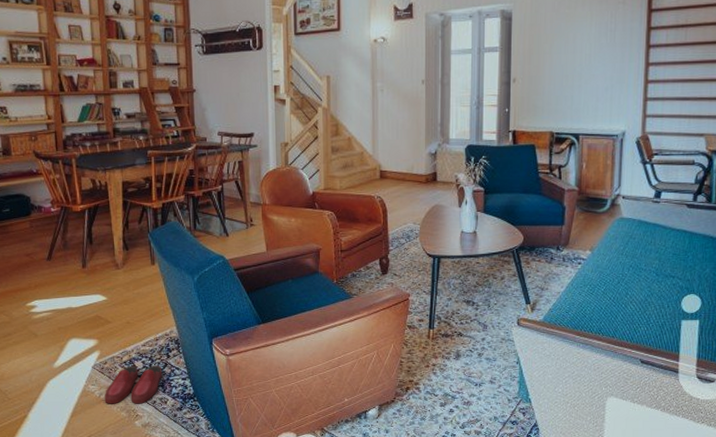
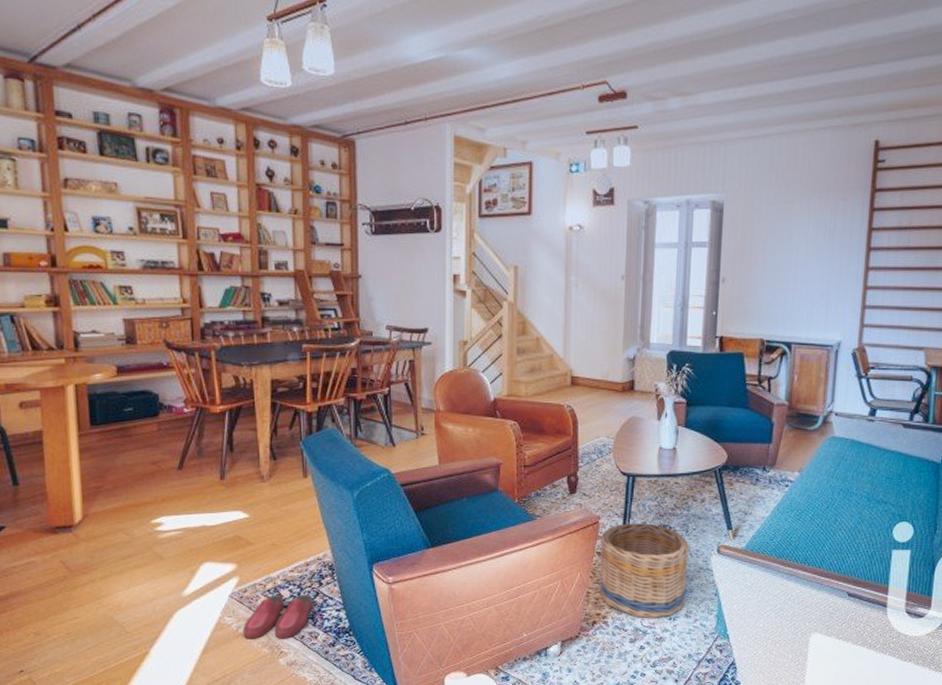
basket: none [411,299,492,384] -> present [600,523,690,618]

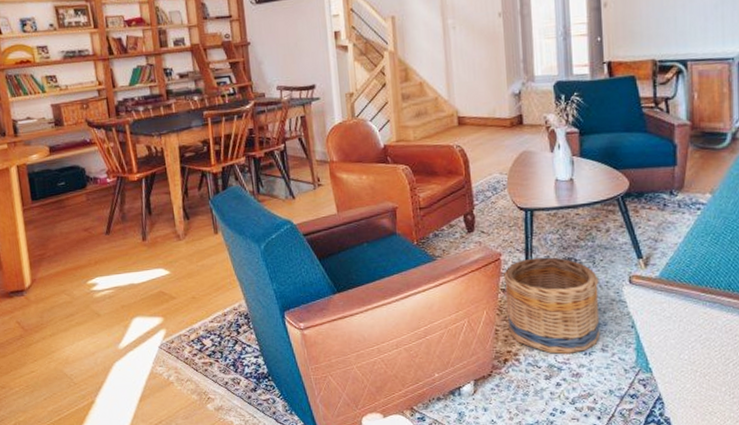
slippers: present [242,594,313,639] -> none [173,342,234,387]

